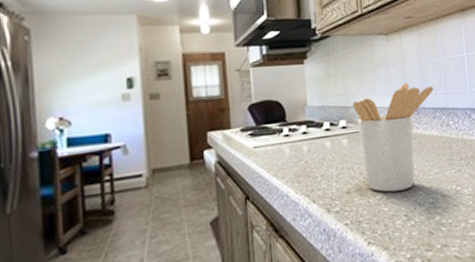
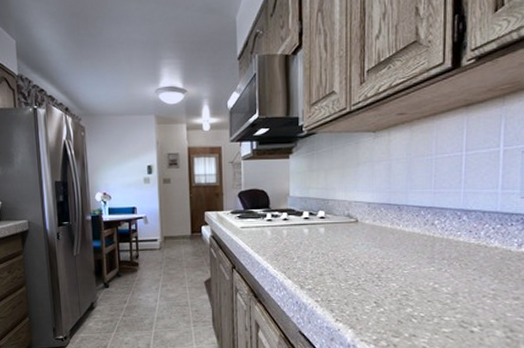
utensil holder: present [352,83,434,192] -> none [333,180,421,280]

